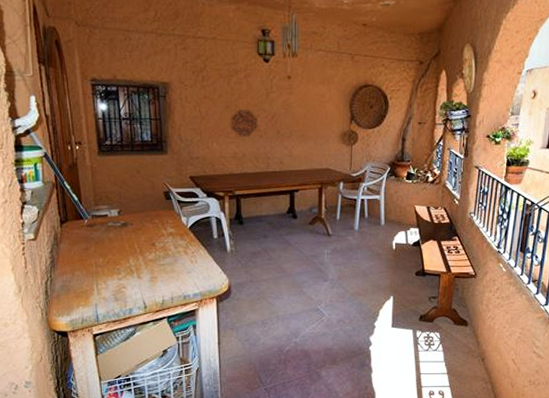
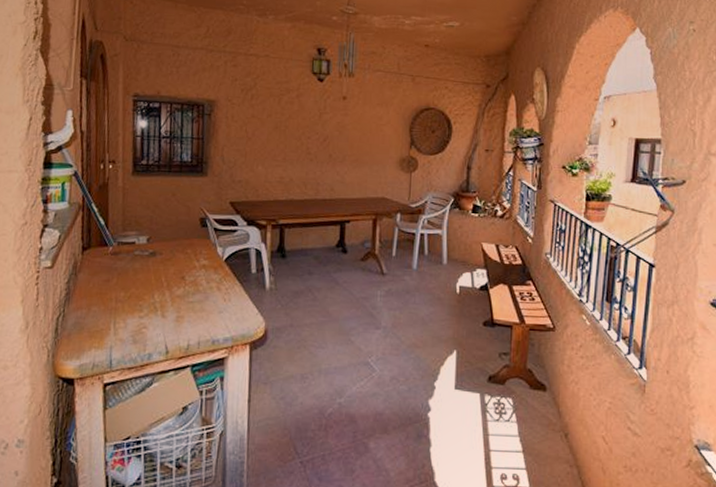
decorative platter: present [230,108,258,137] -> none [278,129,309,161]

